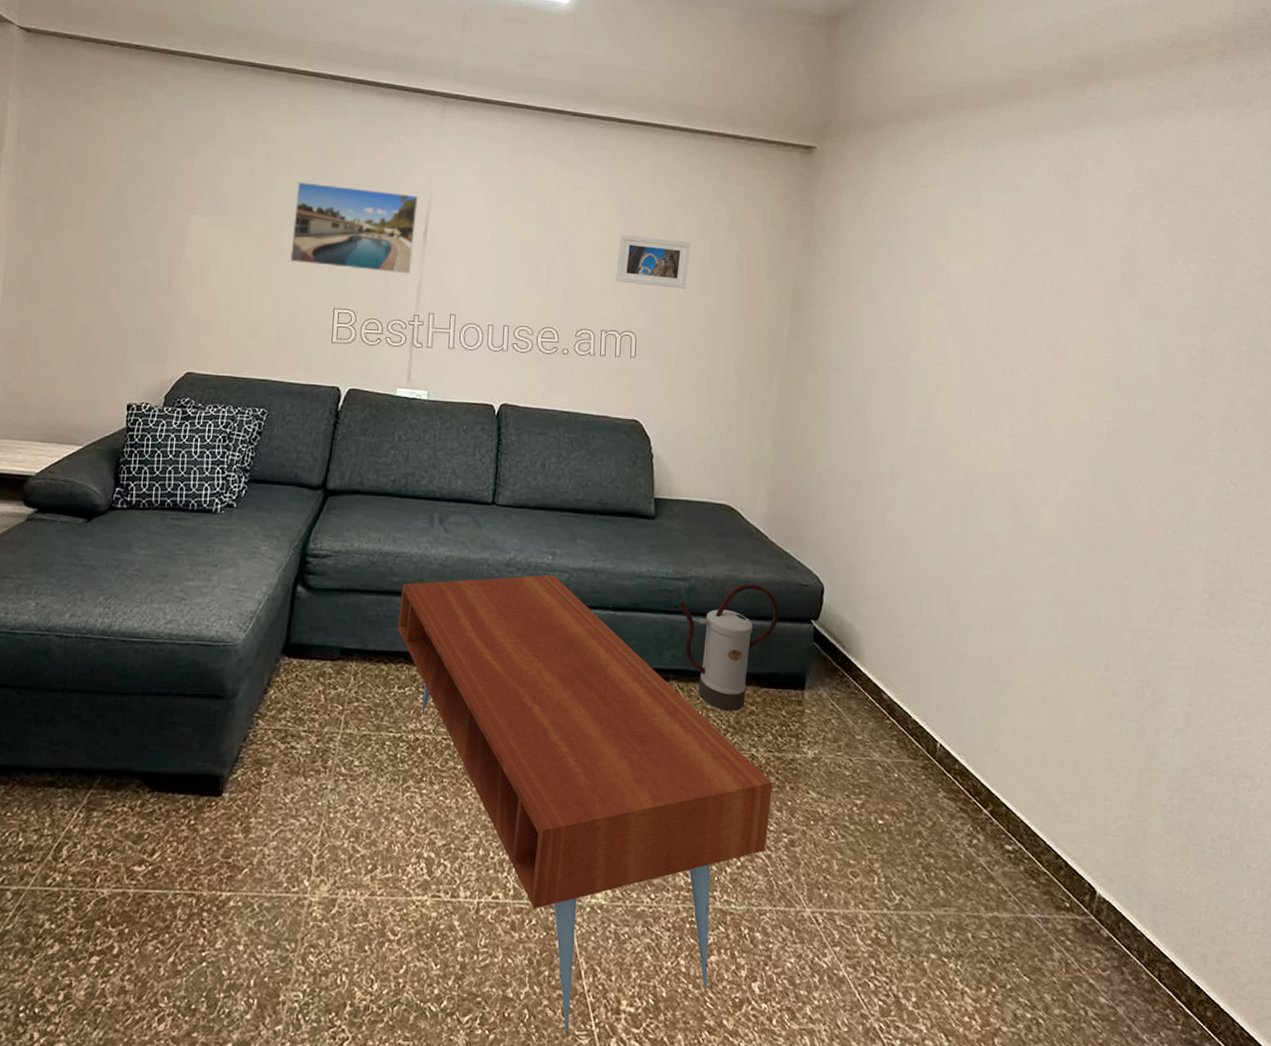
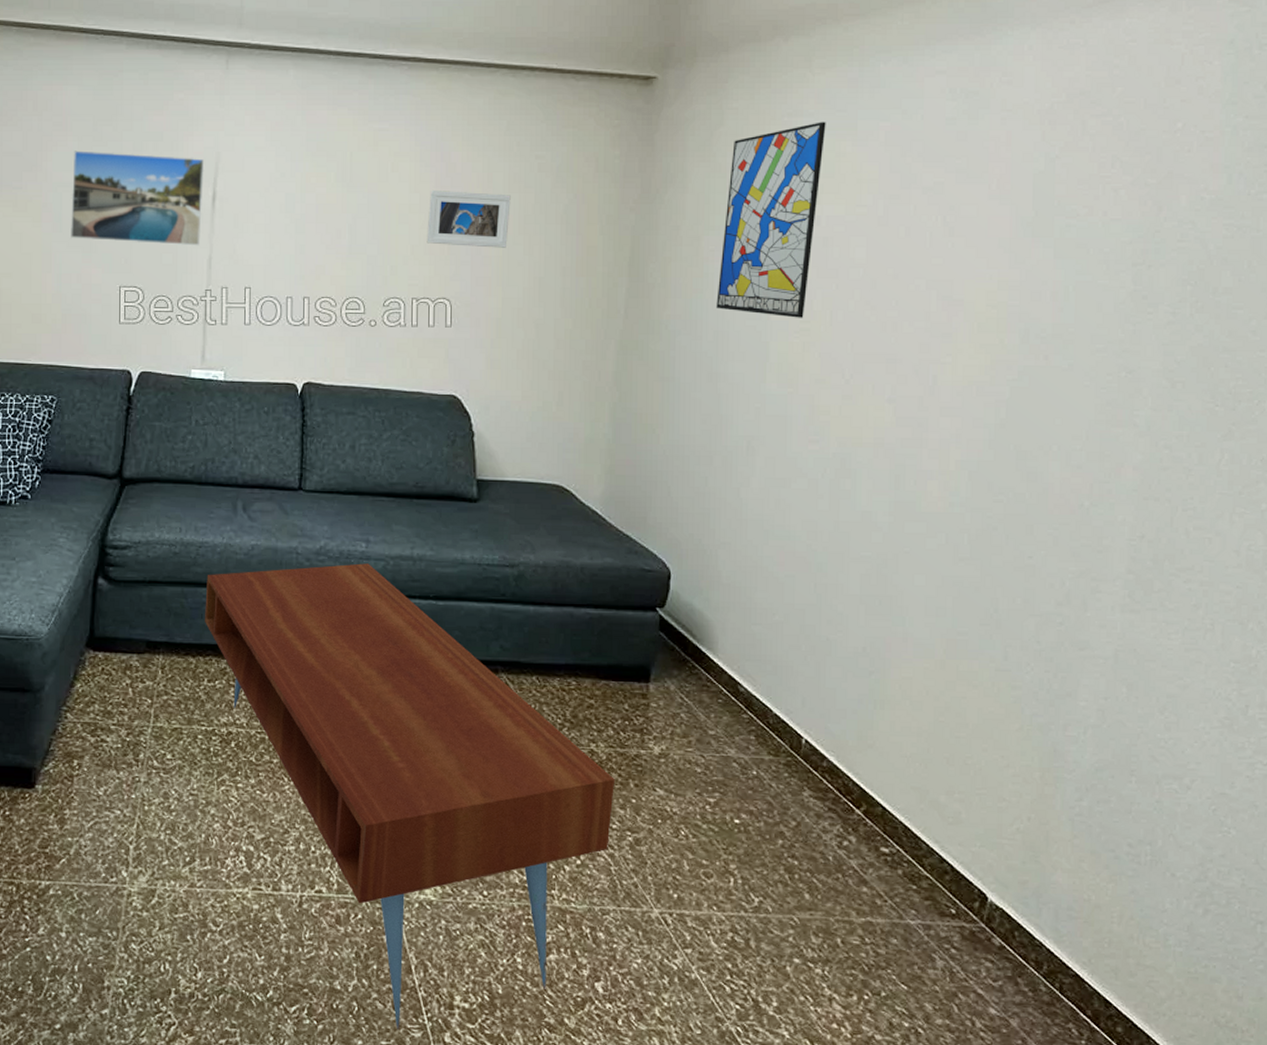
watering can: present [679,584,779,711] -> none [507,570,620,704]
wall art: none [865,193,956,361] -> present [716,122,826,318]

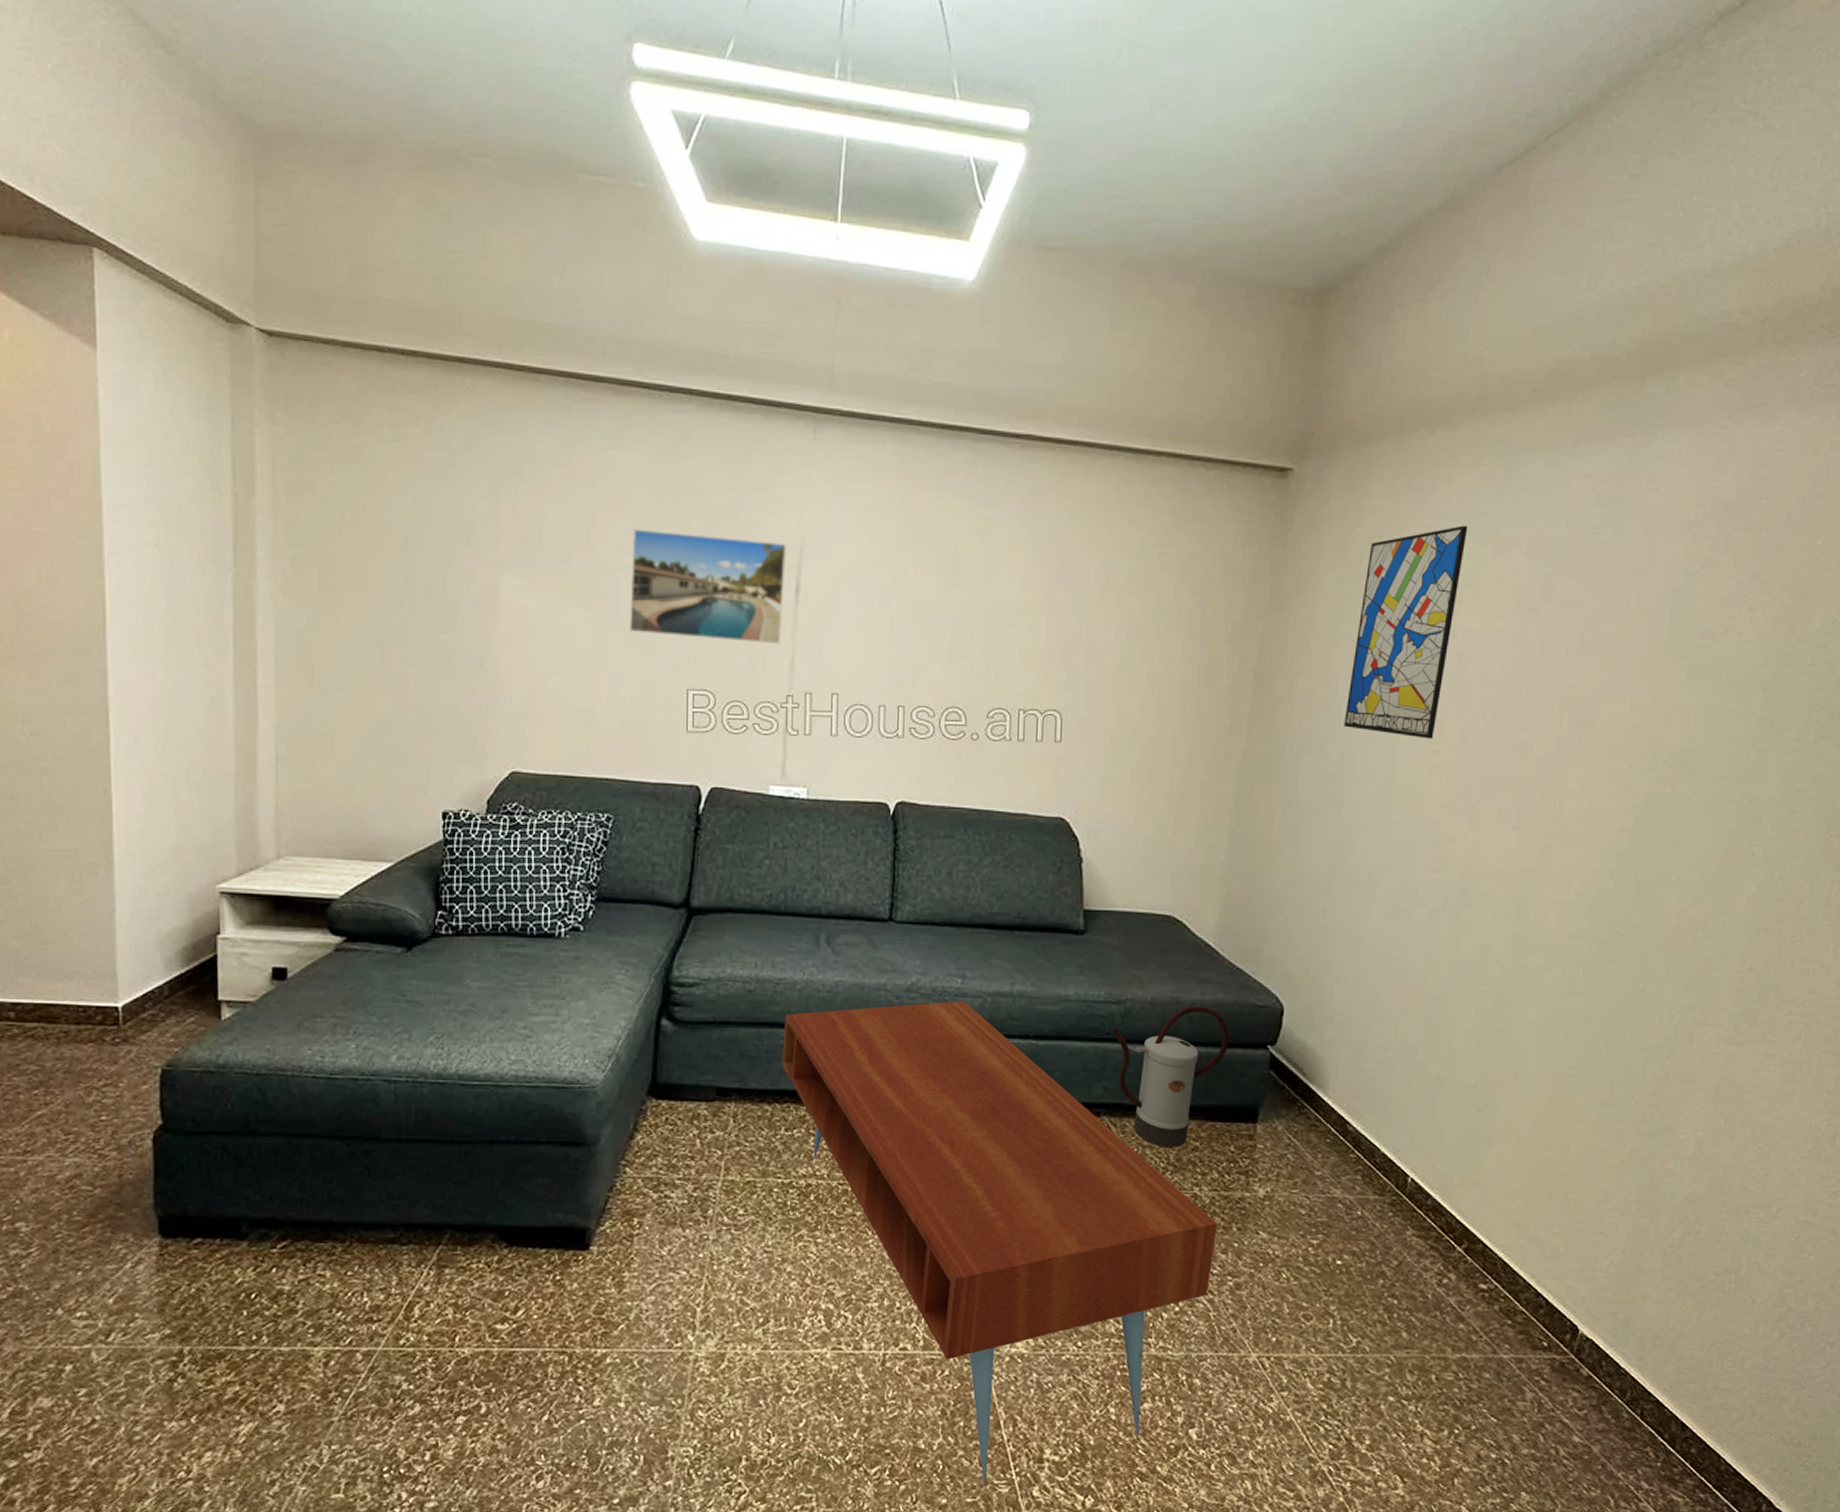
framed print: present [427,189,511,248] -> none [1036,587,1130,655]
watering can: none [507,570,620,704] -> present [1112,1006,1230,1147]

